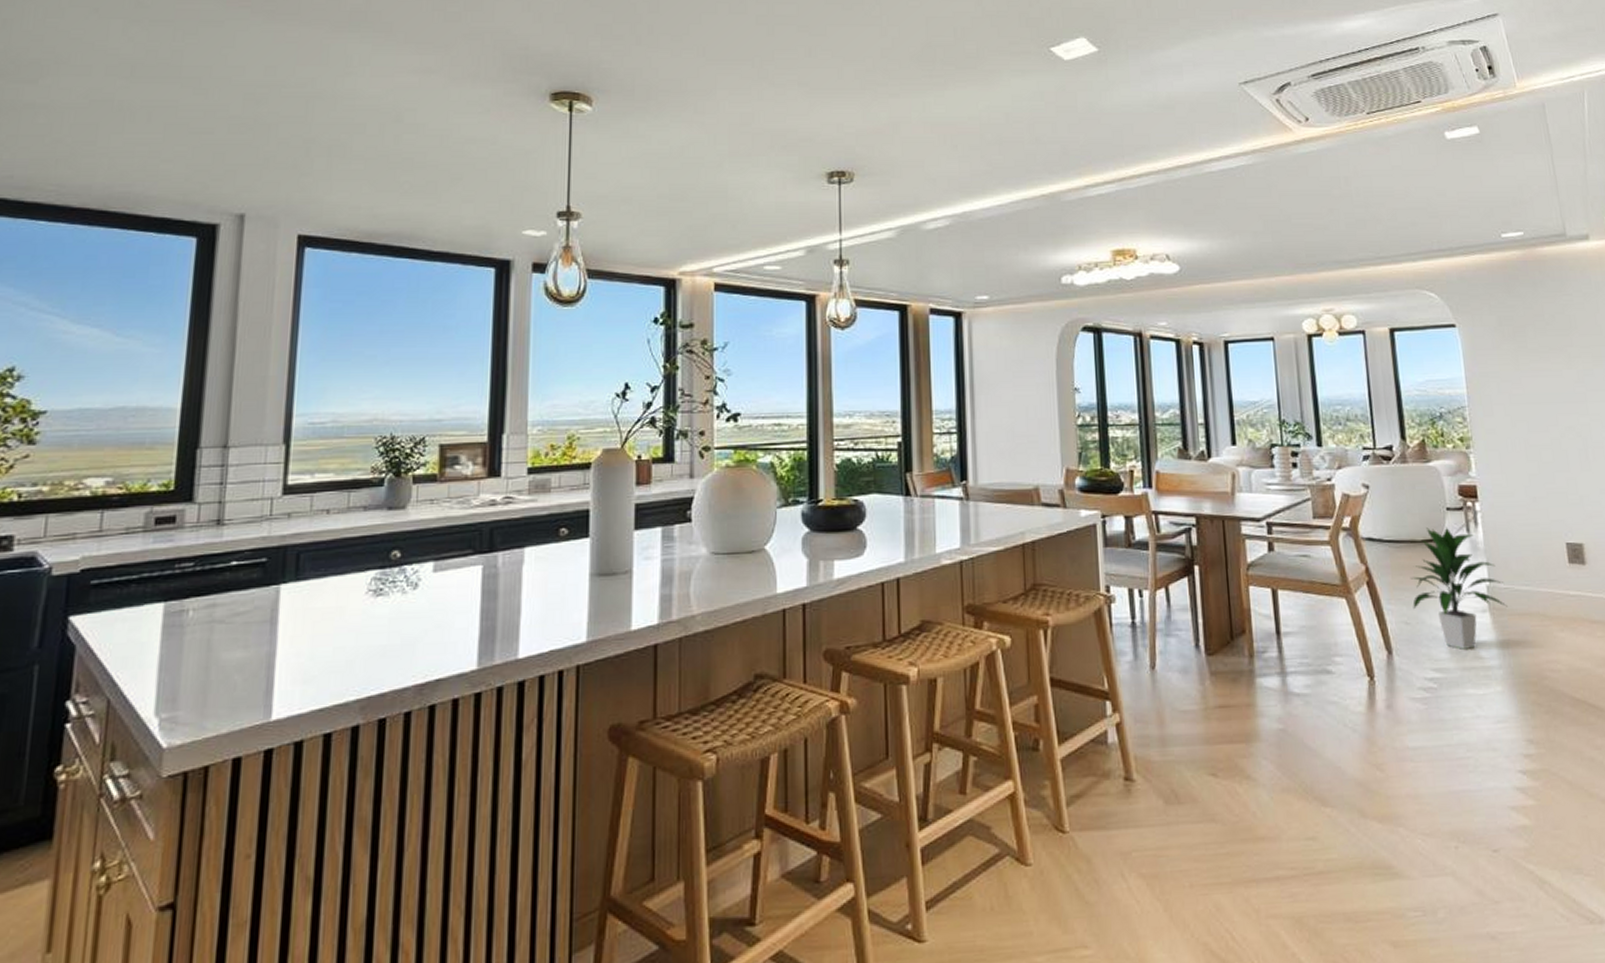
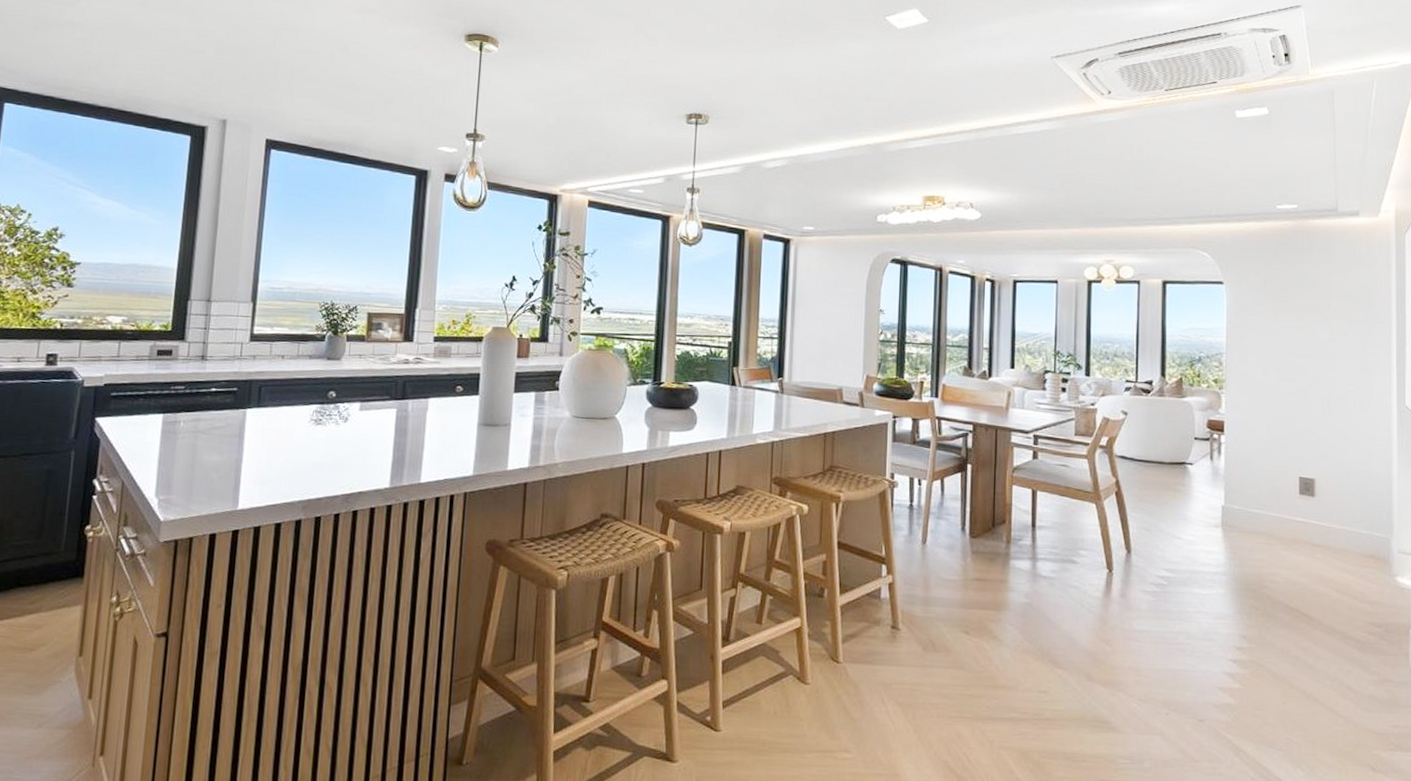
indoor plant: present [1410,527,1507,650] -> none [1154,452,1238,556]

